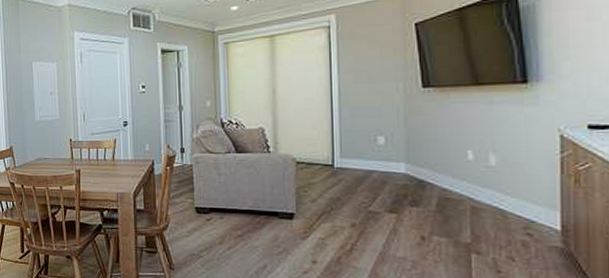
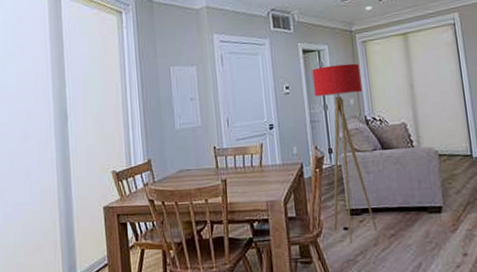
floor lamp: none [170,65,224,239] -> present [312,63,377,243]

